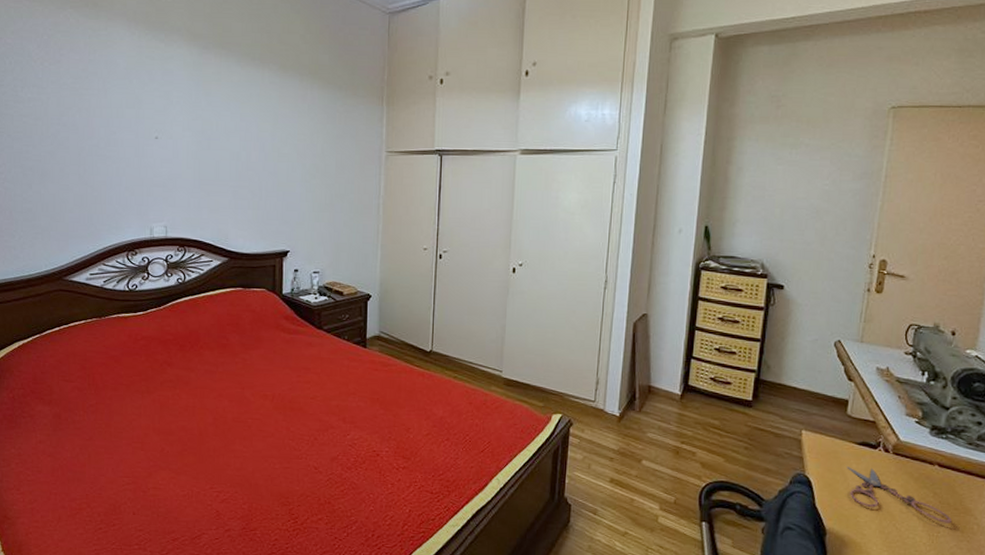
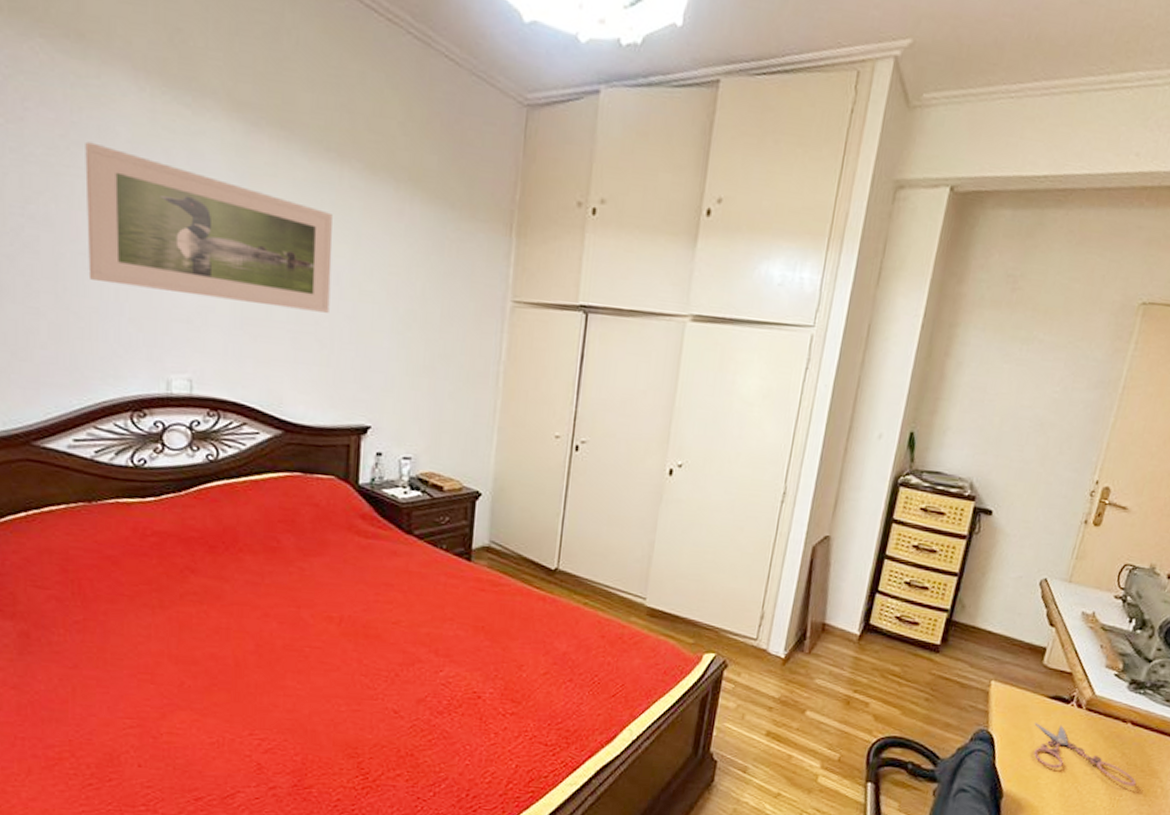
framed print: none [98,72,259,171] -> present [85,141,333,313]

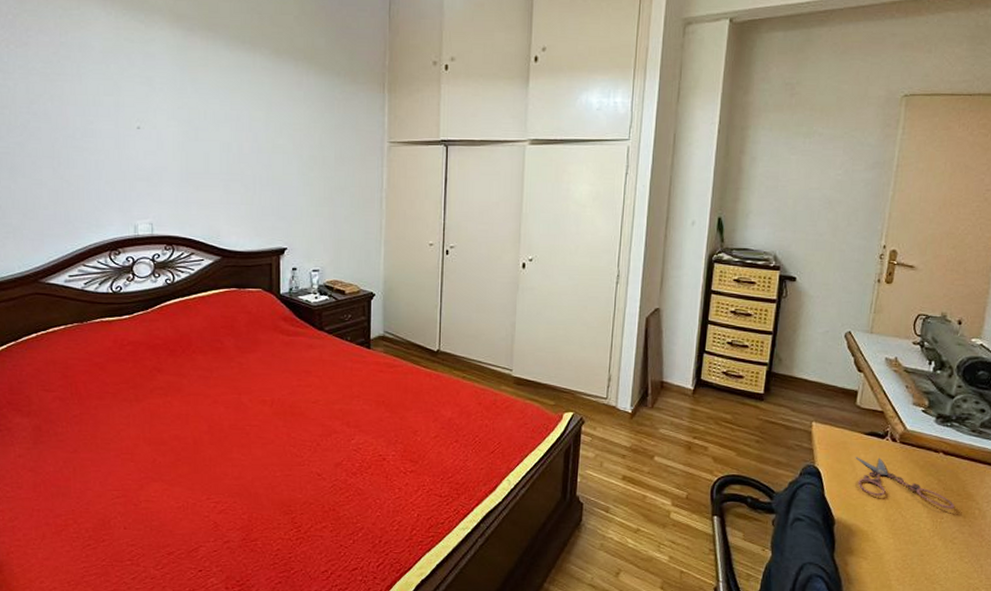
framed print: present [85,141,333,313] -> none [71,55,251,164]

